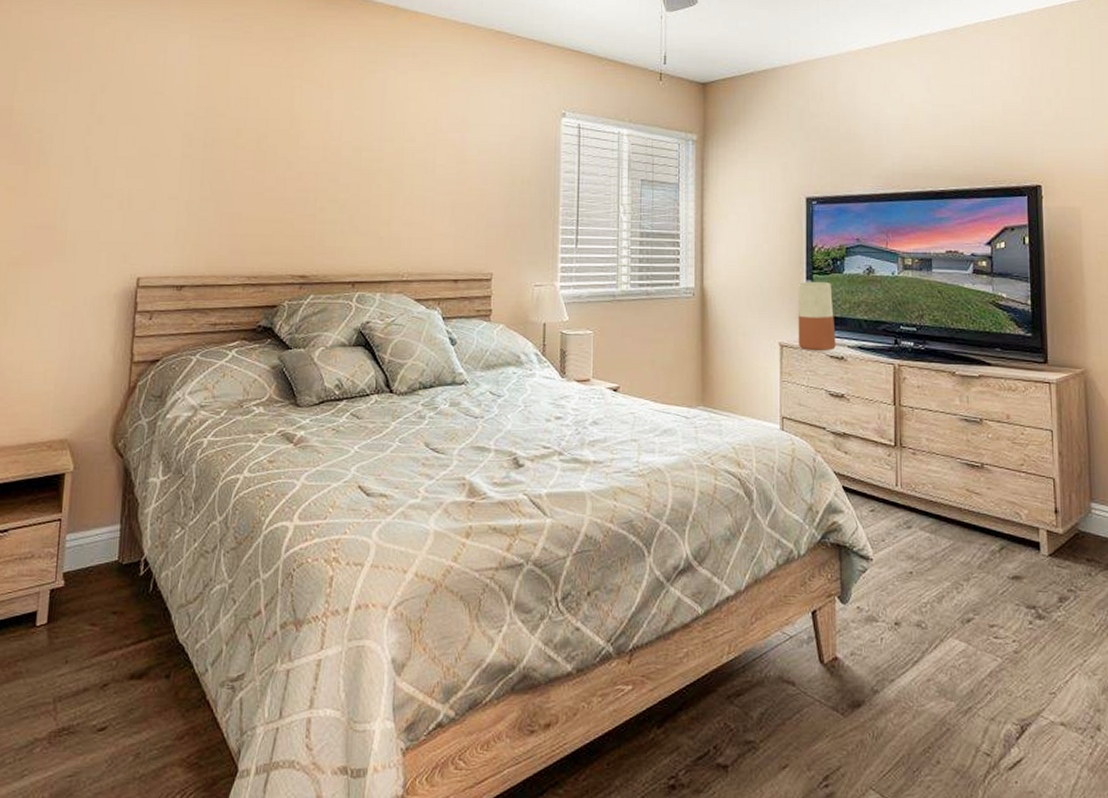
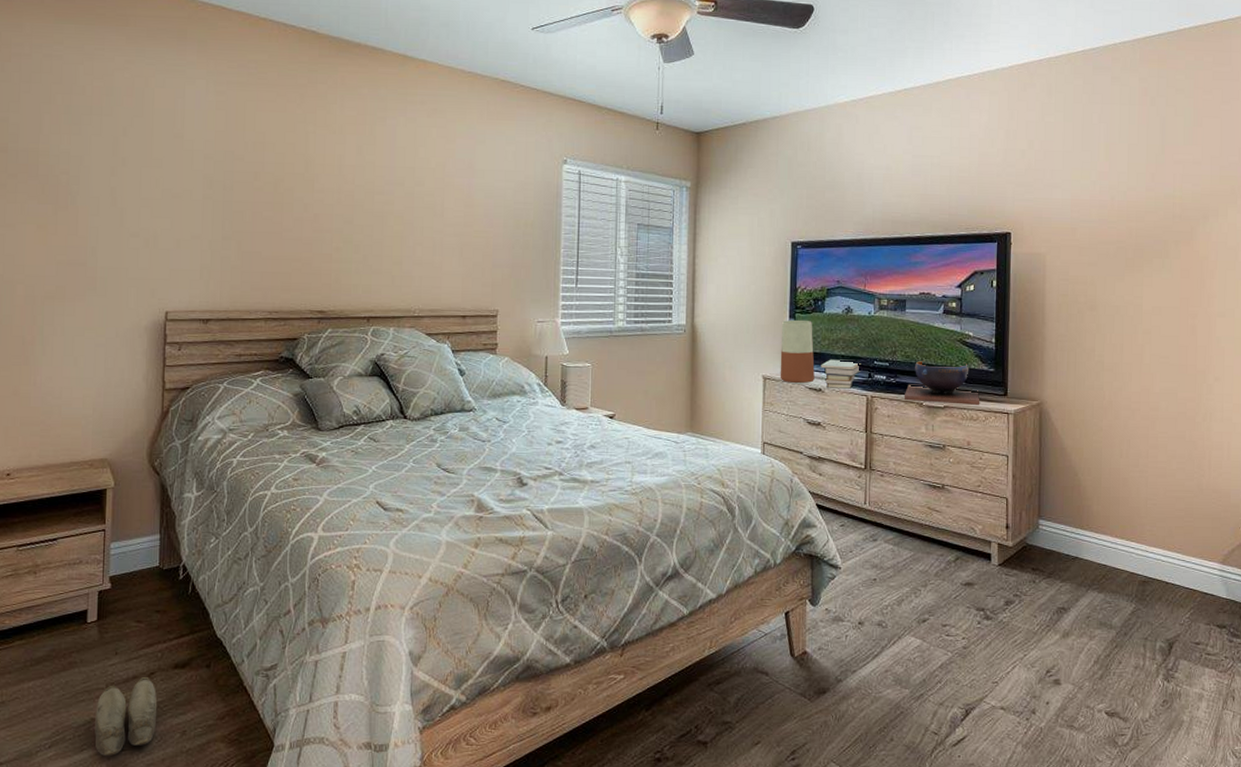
slippers: none [38,690,110,784] -> present [95,677,158,757]
books: none [842,324,888,358] -> present [821,359,863,390]
decorative bowl: none [934,324,1019,375] -> present [903,360,980,406]

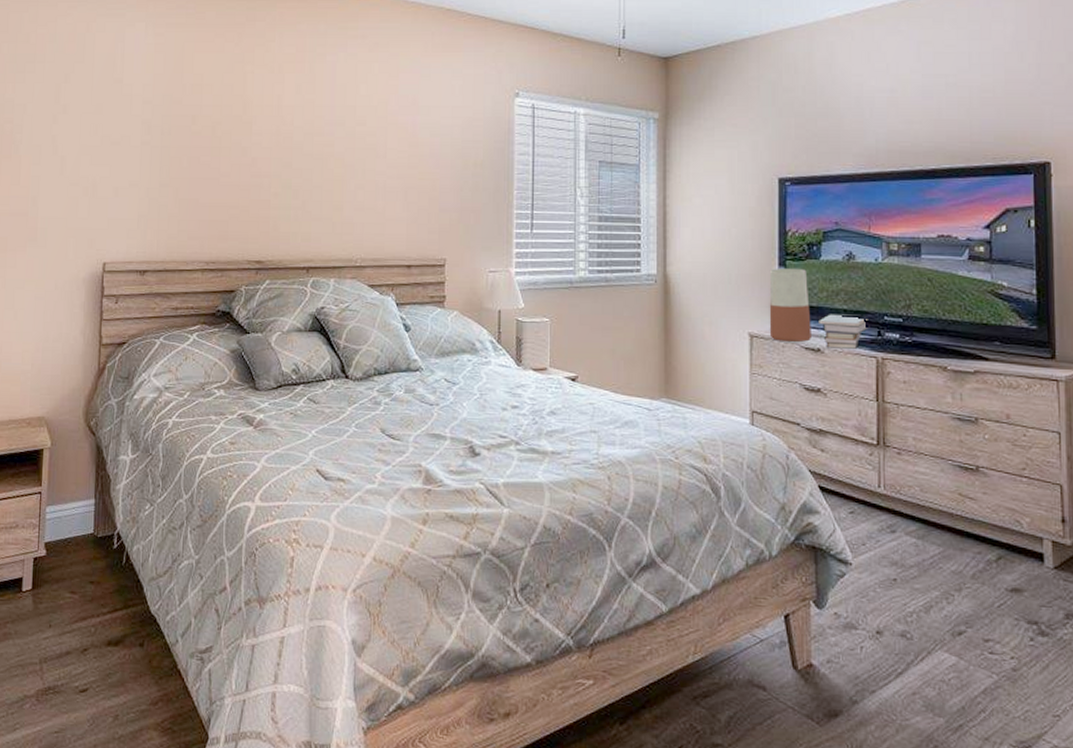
slippers: present [95,677,158,757] -> none [27,653,90,739]
decorative bowl: present [903,360,980,406] -> none [922,315,1021,371]

